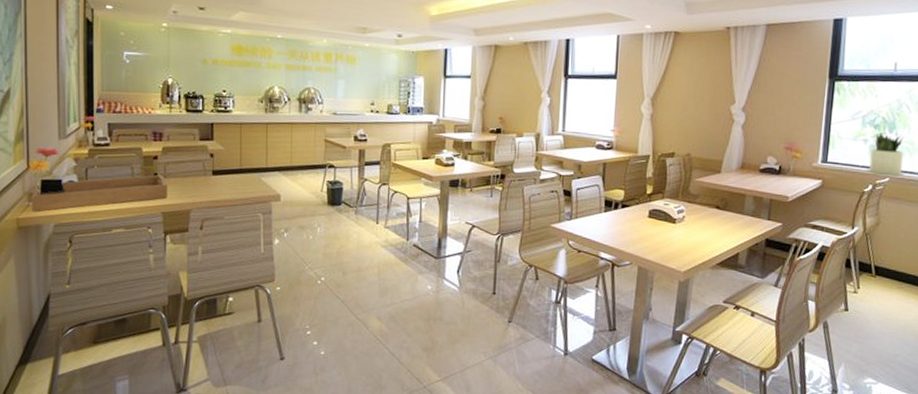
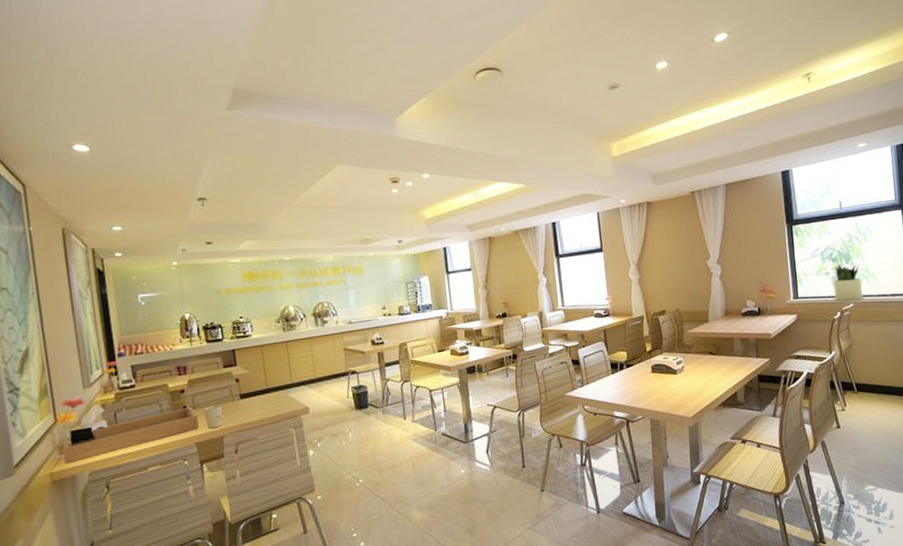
cup: none [174,176,194,201] -> present [203,404,224,429]

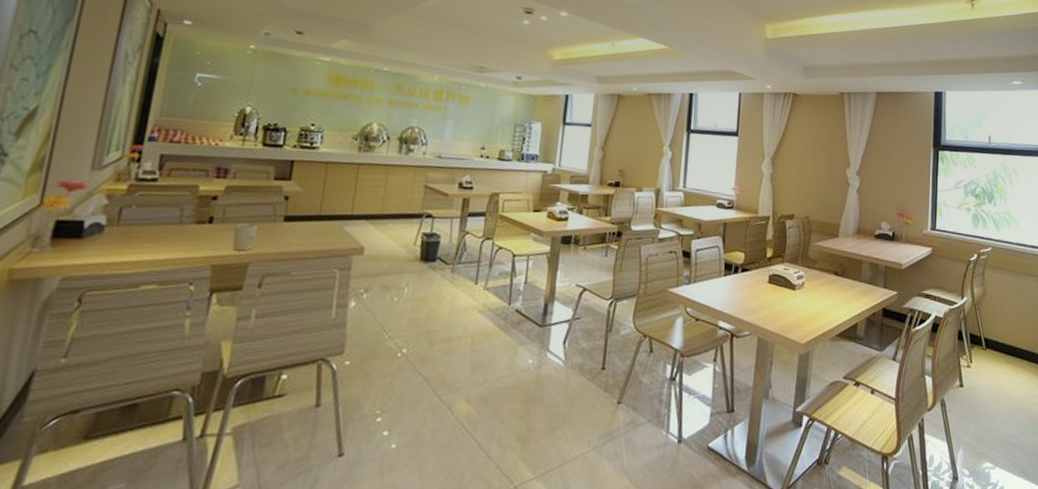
serving tray: present [62,406,199,464] -> none [33,217,225,261]
planter: present [832,264,866,303] -> none [971,202,1005,246]

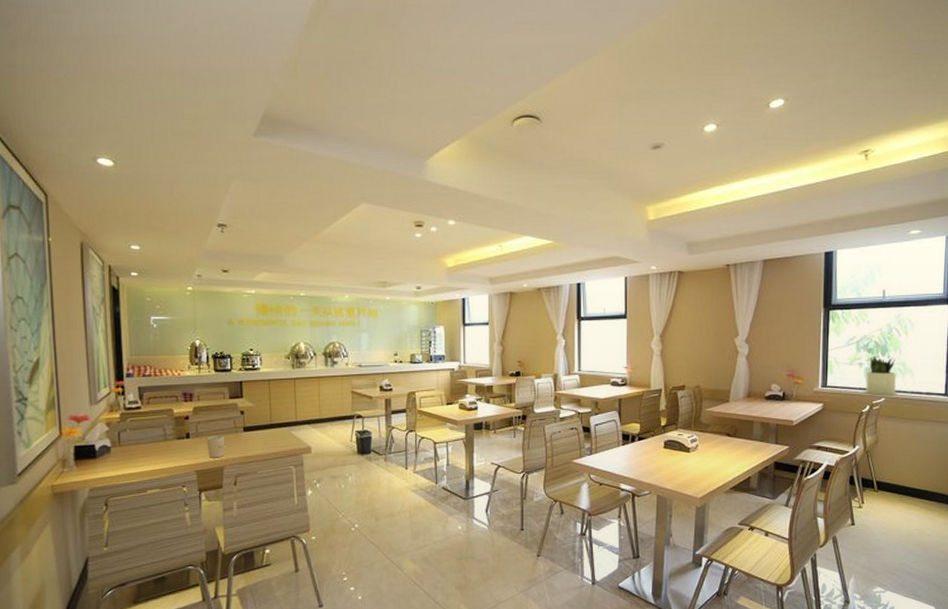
planter: none [971,202,1005,246] -> present [863,356,899,396]

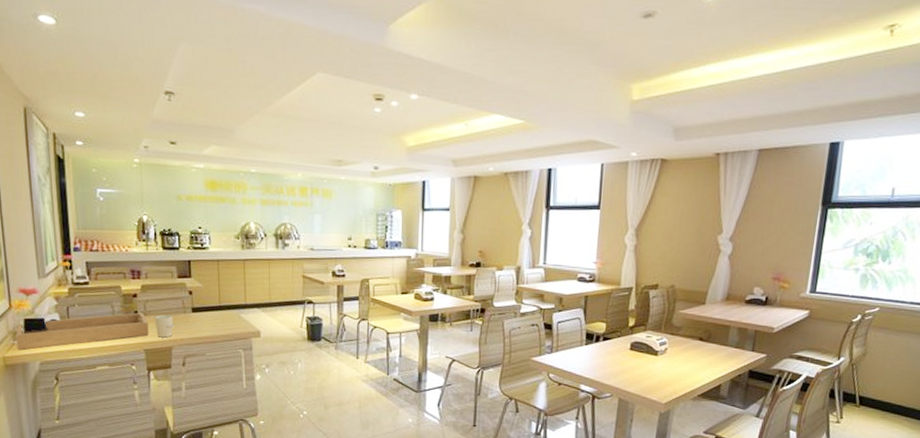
serving tray: none [65,433,200,478] -> present [16,311,149,351]
planter: present [863,356,899,396] -> none [856,261,897,306]

